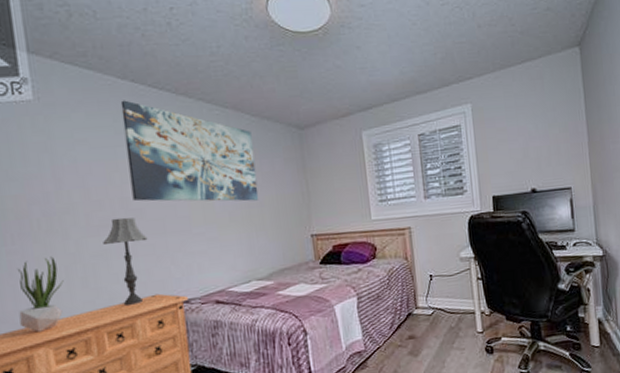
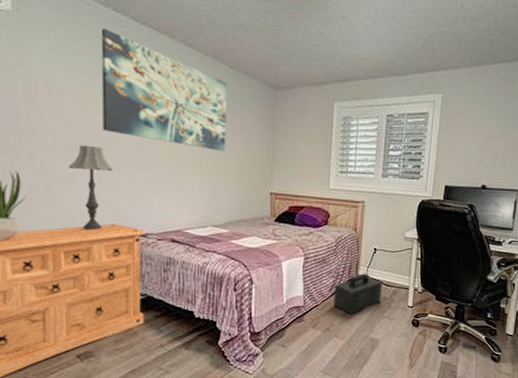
speaker: none [394,303,447,352] -> present [333,273,382,314]

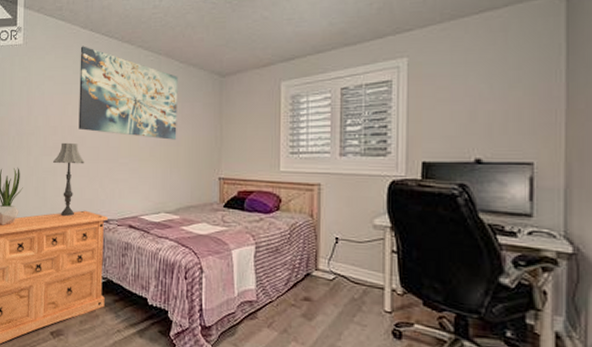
speaker: present [333,273,382,314] -> none [290,266,348,315]

